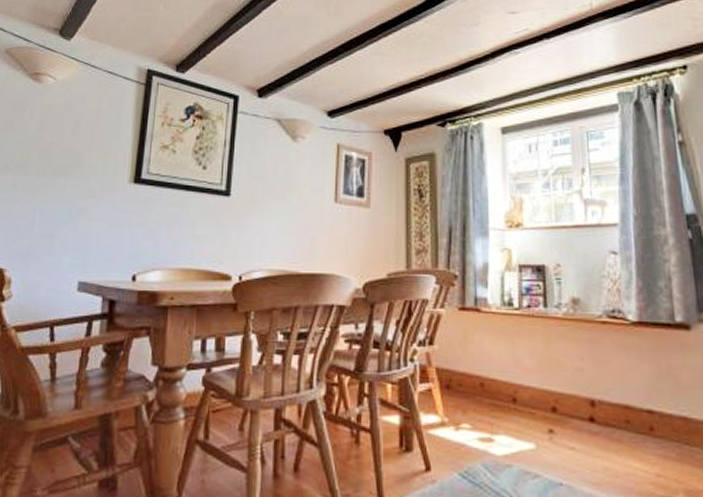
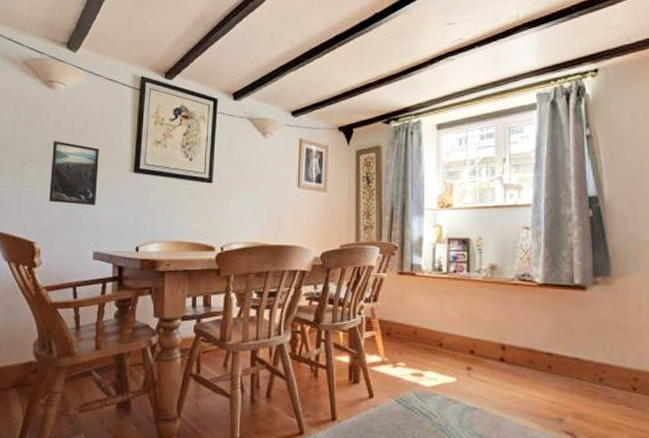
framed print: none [26,145,92,223] -> present [49,141,99,205]

